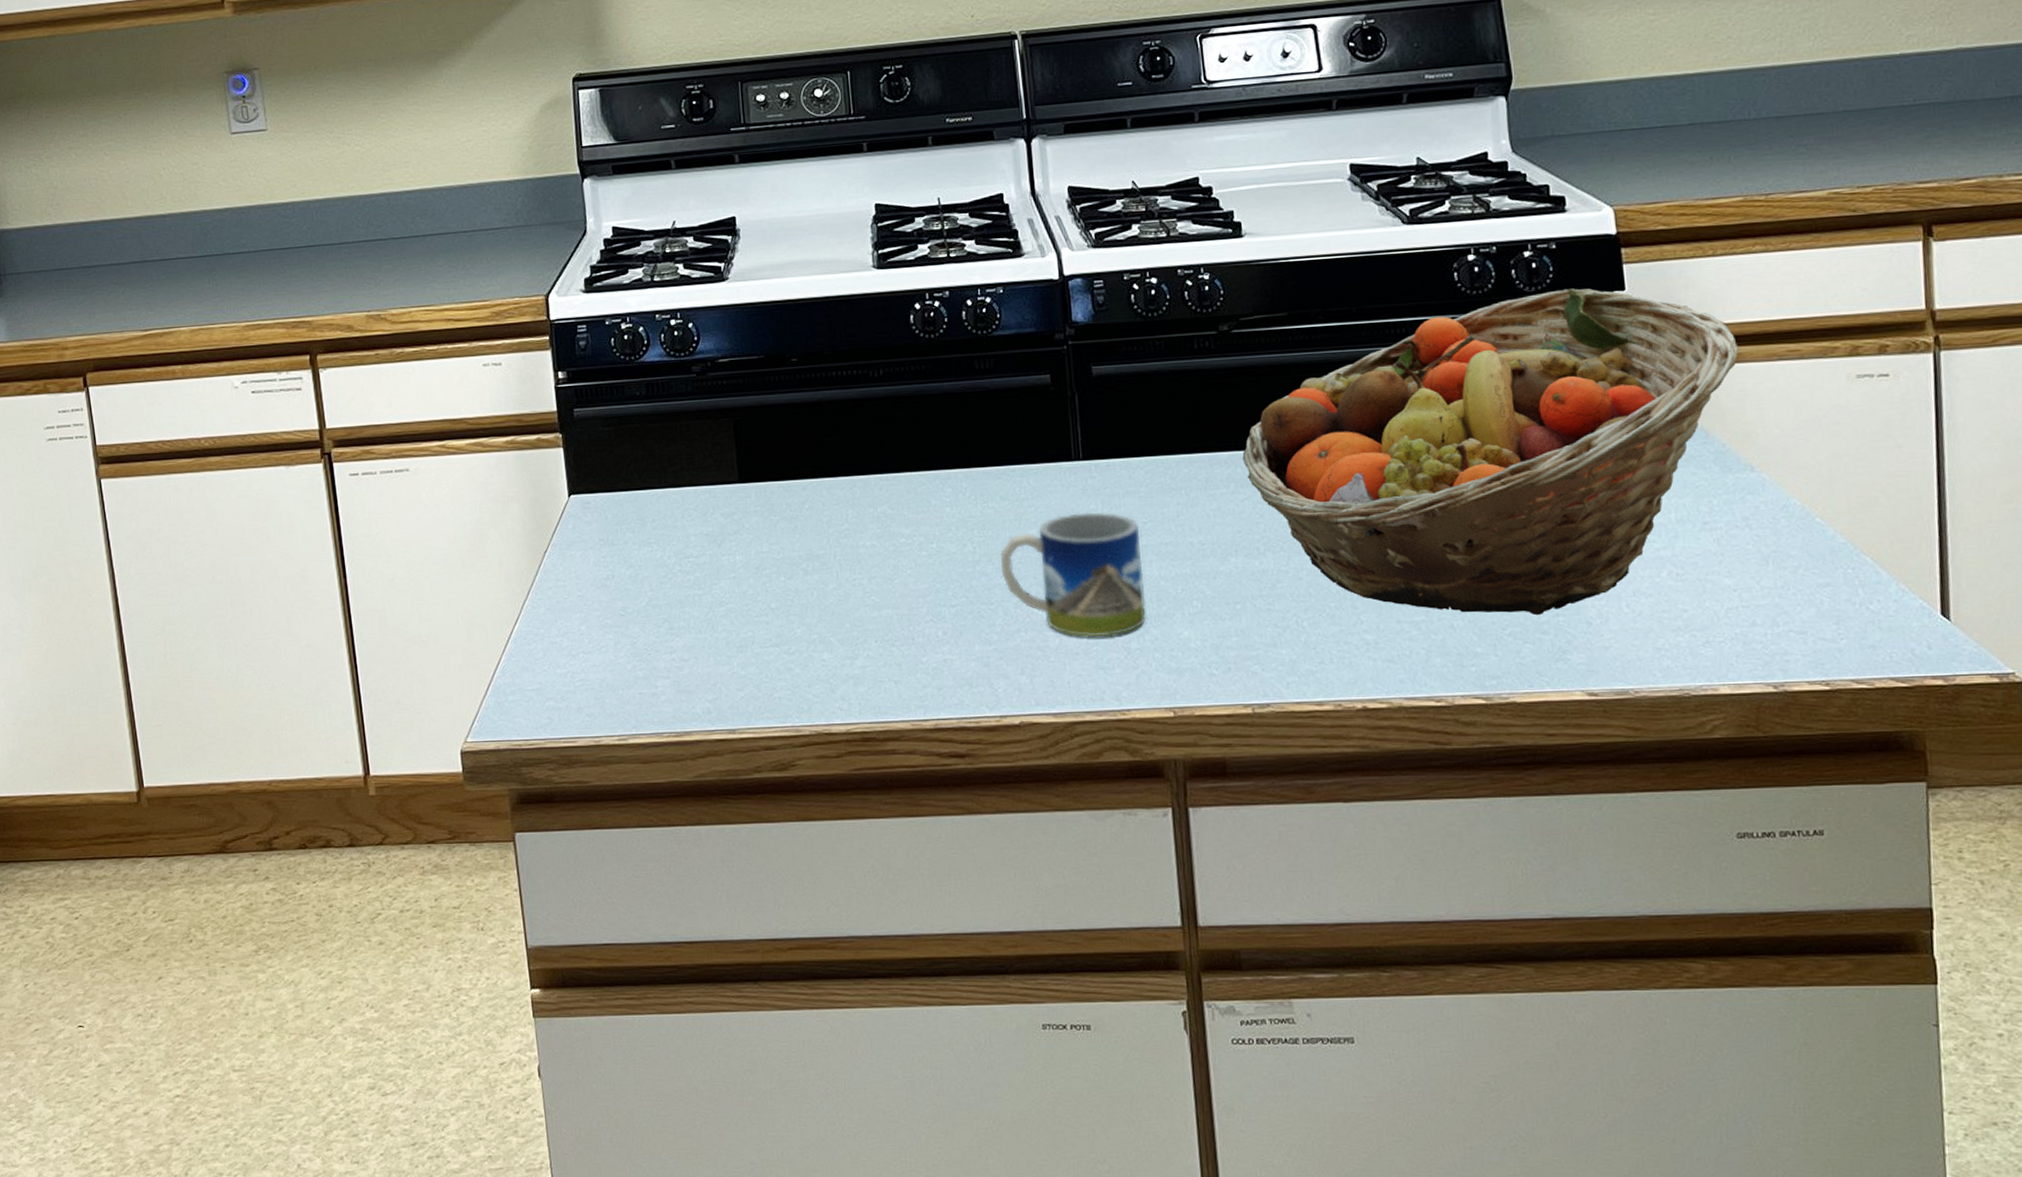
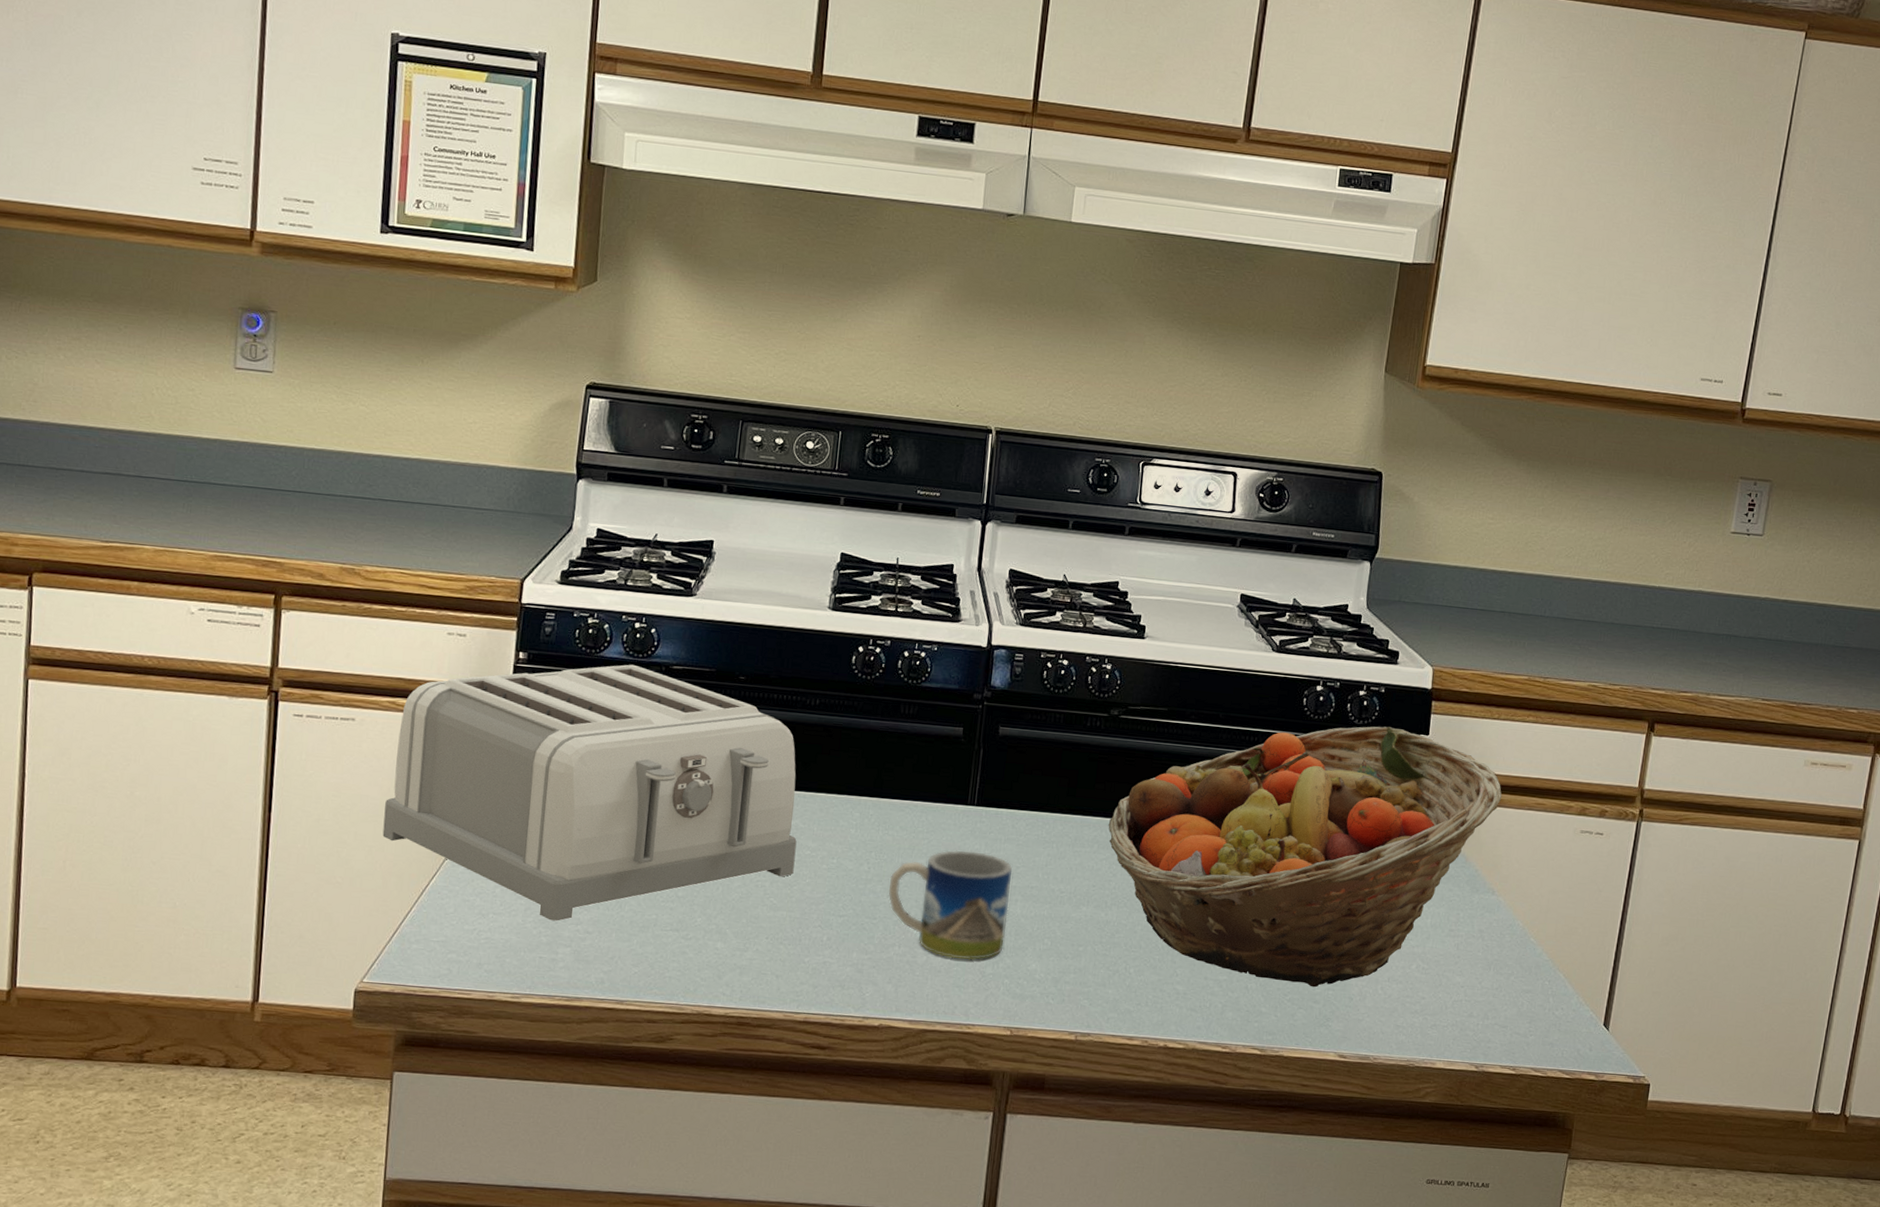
toaster: none [453,365,891,653] -> present [382,664,797,921]

